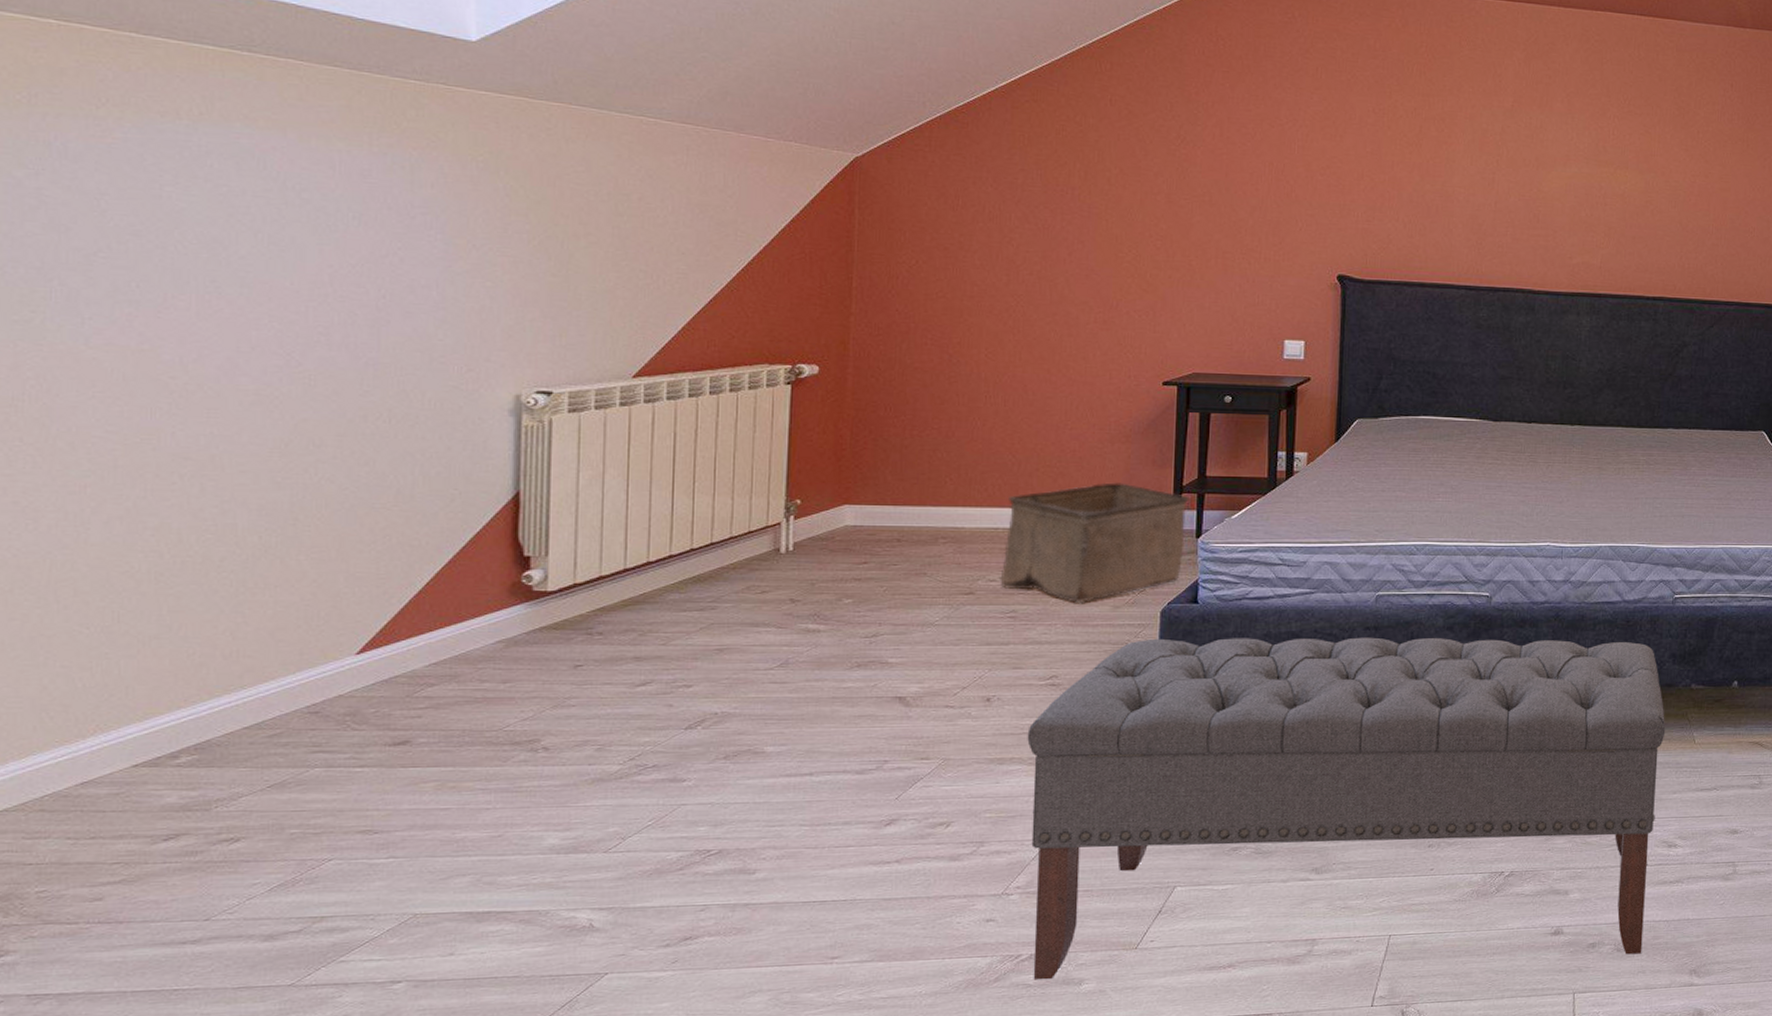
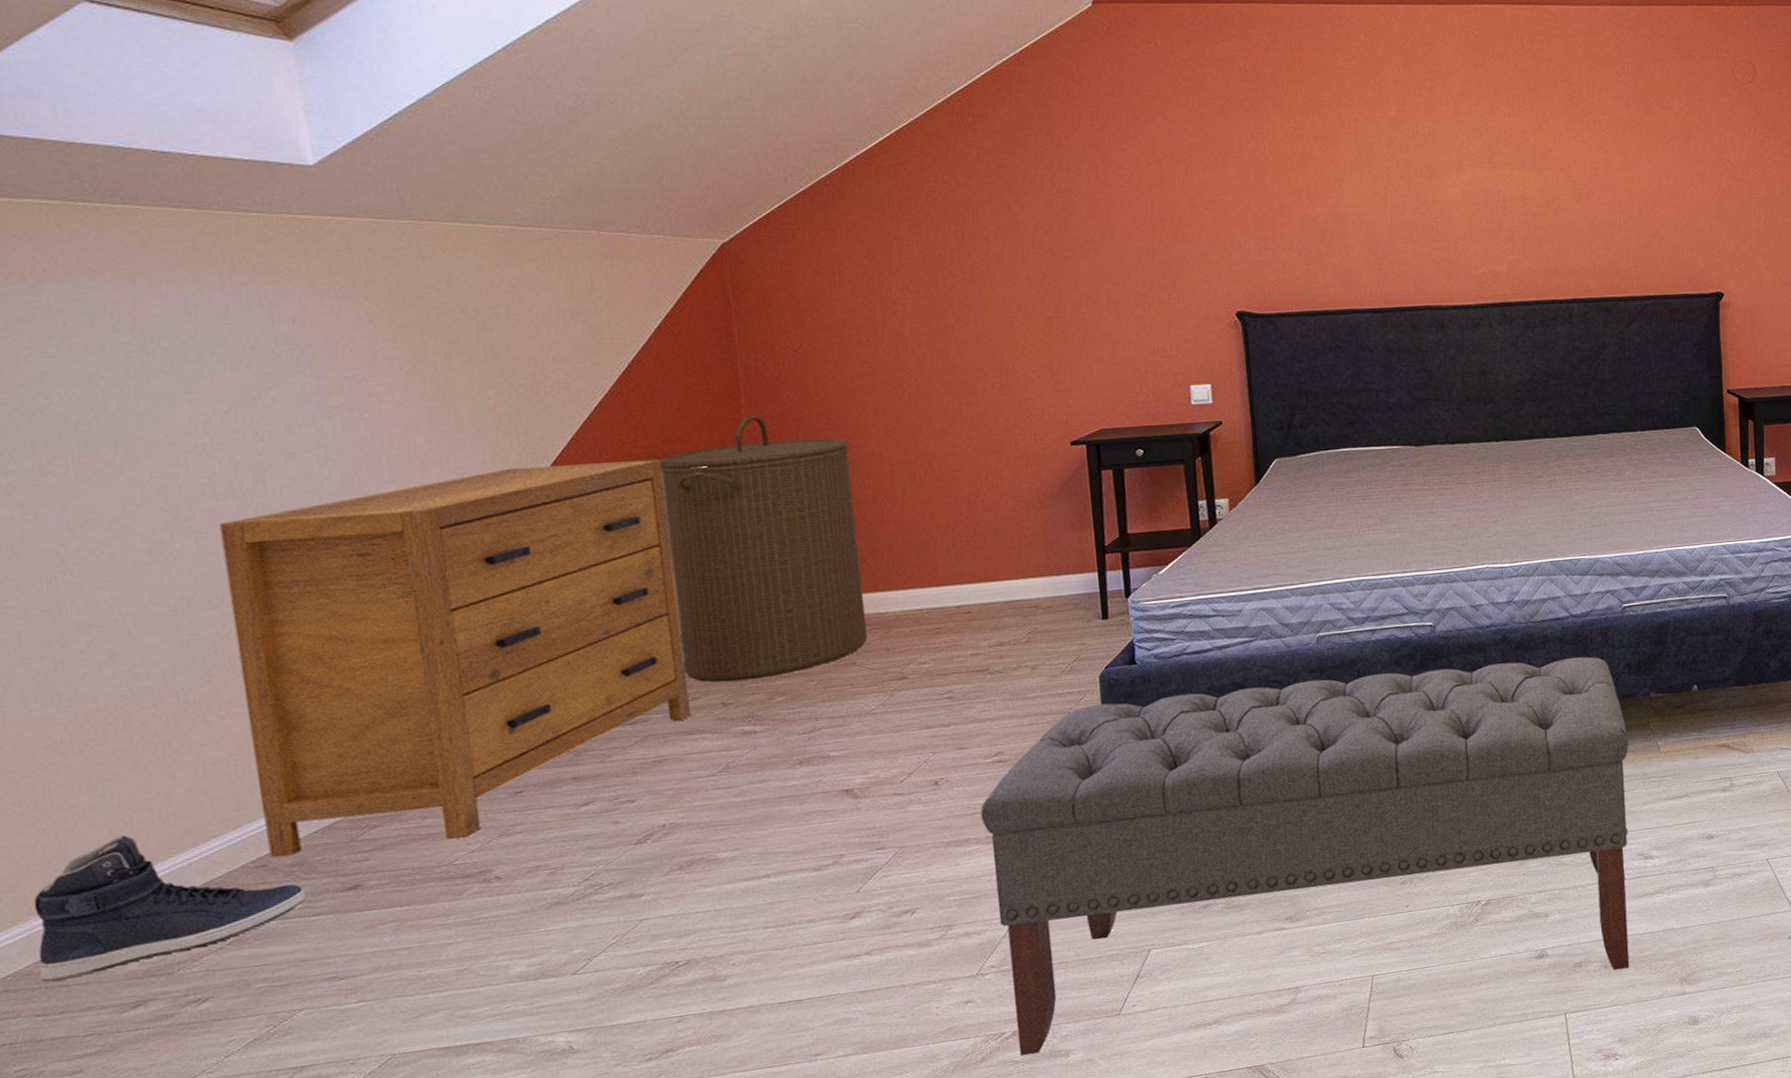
sneaker: none [77,667,355,805] -> present [33,834,307,982]
dresser: none [324,349,766,706] -> present [219,459,690,858]
laundry hamper: none [759,324,949,580] -> present [658,416,868,683]
storage bin: present [1000,482,1191,604] -> none [929,549,1115,678]

